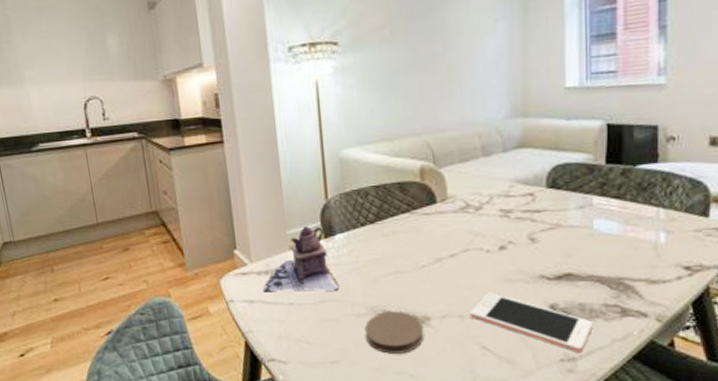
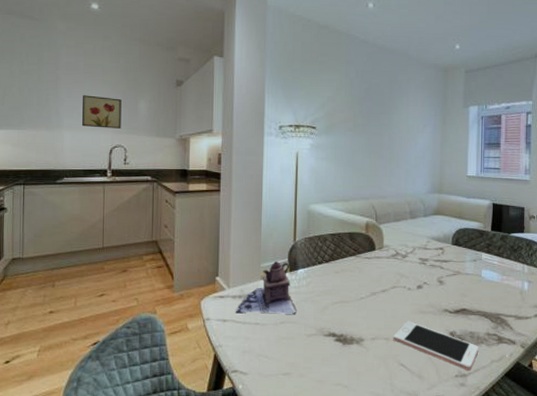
wall art: none [40,36,92,78] -> present [82,95,122,129]
coaster: present [364,312,424,354] -> none [312,333,358,368]

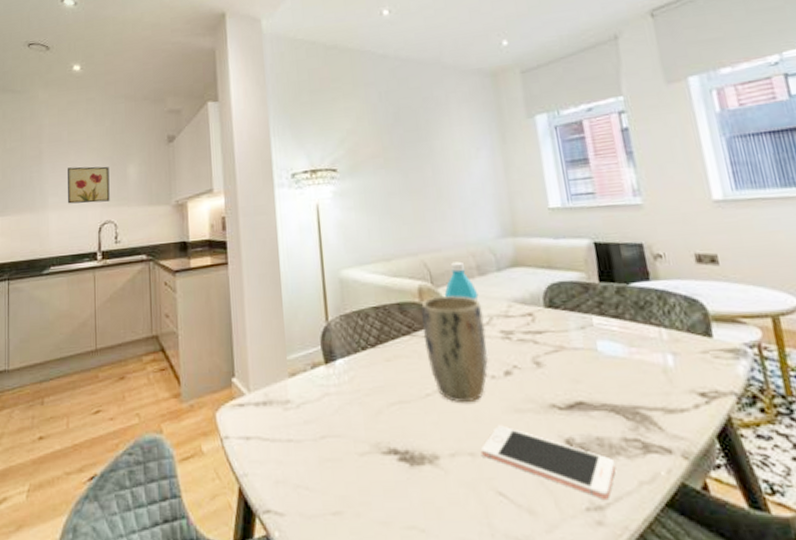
teapot: present [235,262,297,314] -> none [260,350,341,427]
plant pot: none [364,231,409,304] -> present [420,296,488,402]
water bottle: none [384,207,408,236] -> present [444,261,479,301]

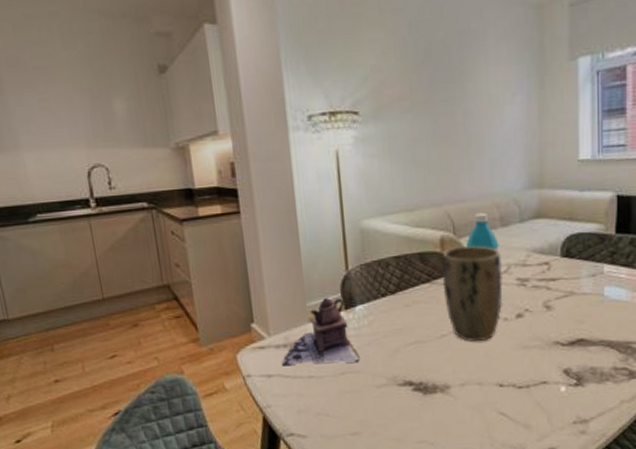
wall art: present [68,166,110,204] -> none [38,99,96,144]
teapot: none [260,350,341,427] -> present [281,297,360,366]
cell phone: present [480,425,616,499] -> none [488,360,604,415]

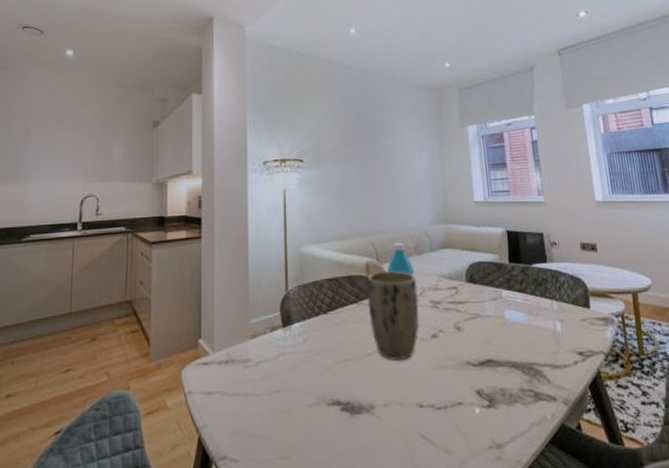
teapot: present [281,297,360,366] -> none [221,315,293,383]

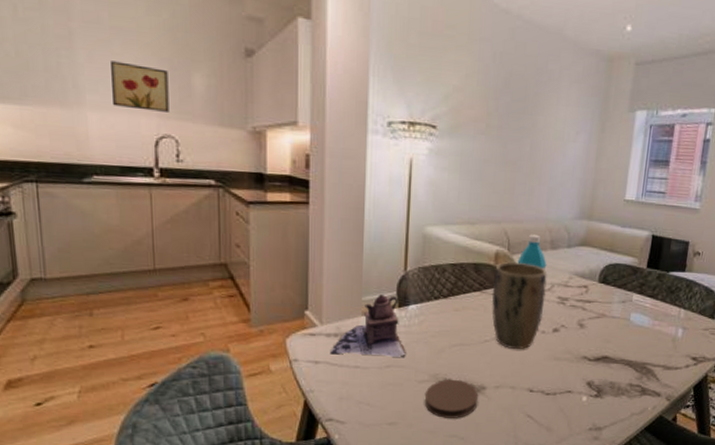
wall art: none [52,143,95,178] -> present [111,61,169,112]
teapot: none [221,315,293,383] -> present [329,295,406,357]
coaster: none [314,400,369,447] -> present [424,380,479,418]

